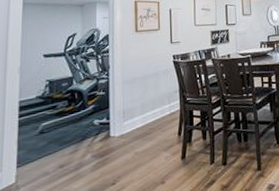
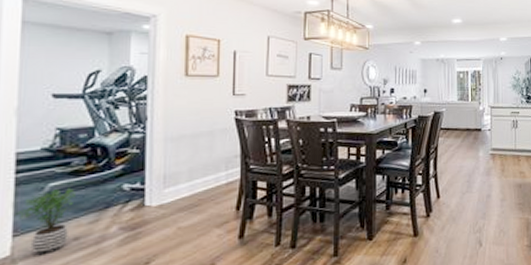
potted plant: none [19,125,61,182] -> present [15,187,77,256]

